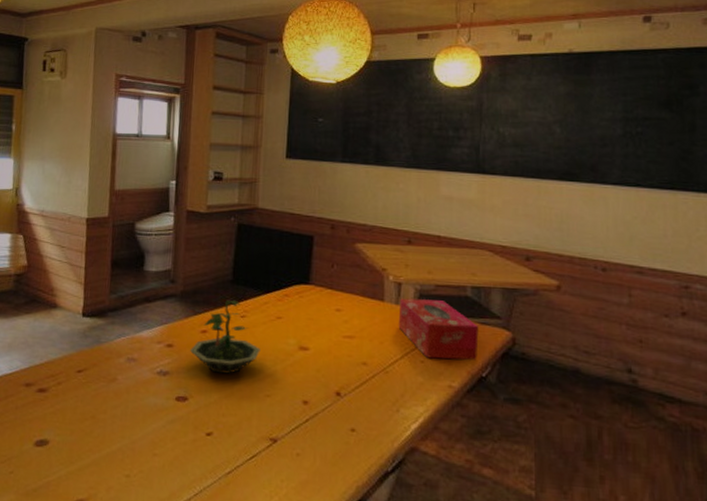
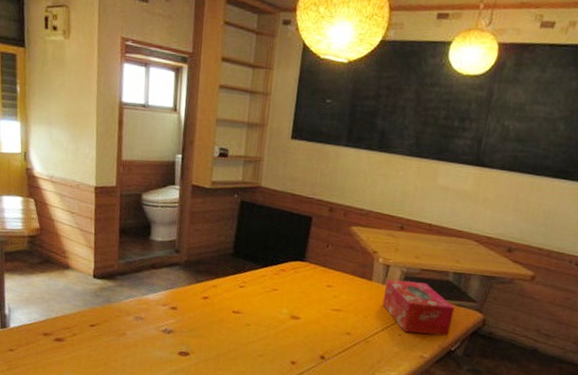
terrarium: present [190,299,261,374] -> none [192,270,256,335]

